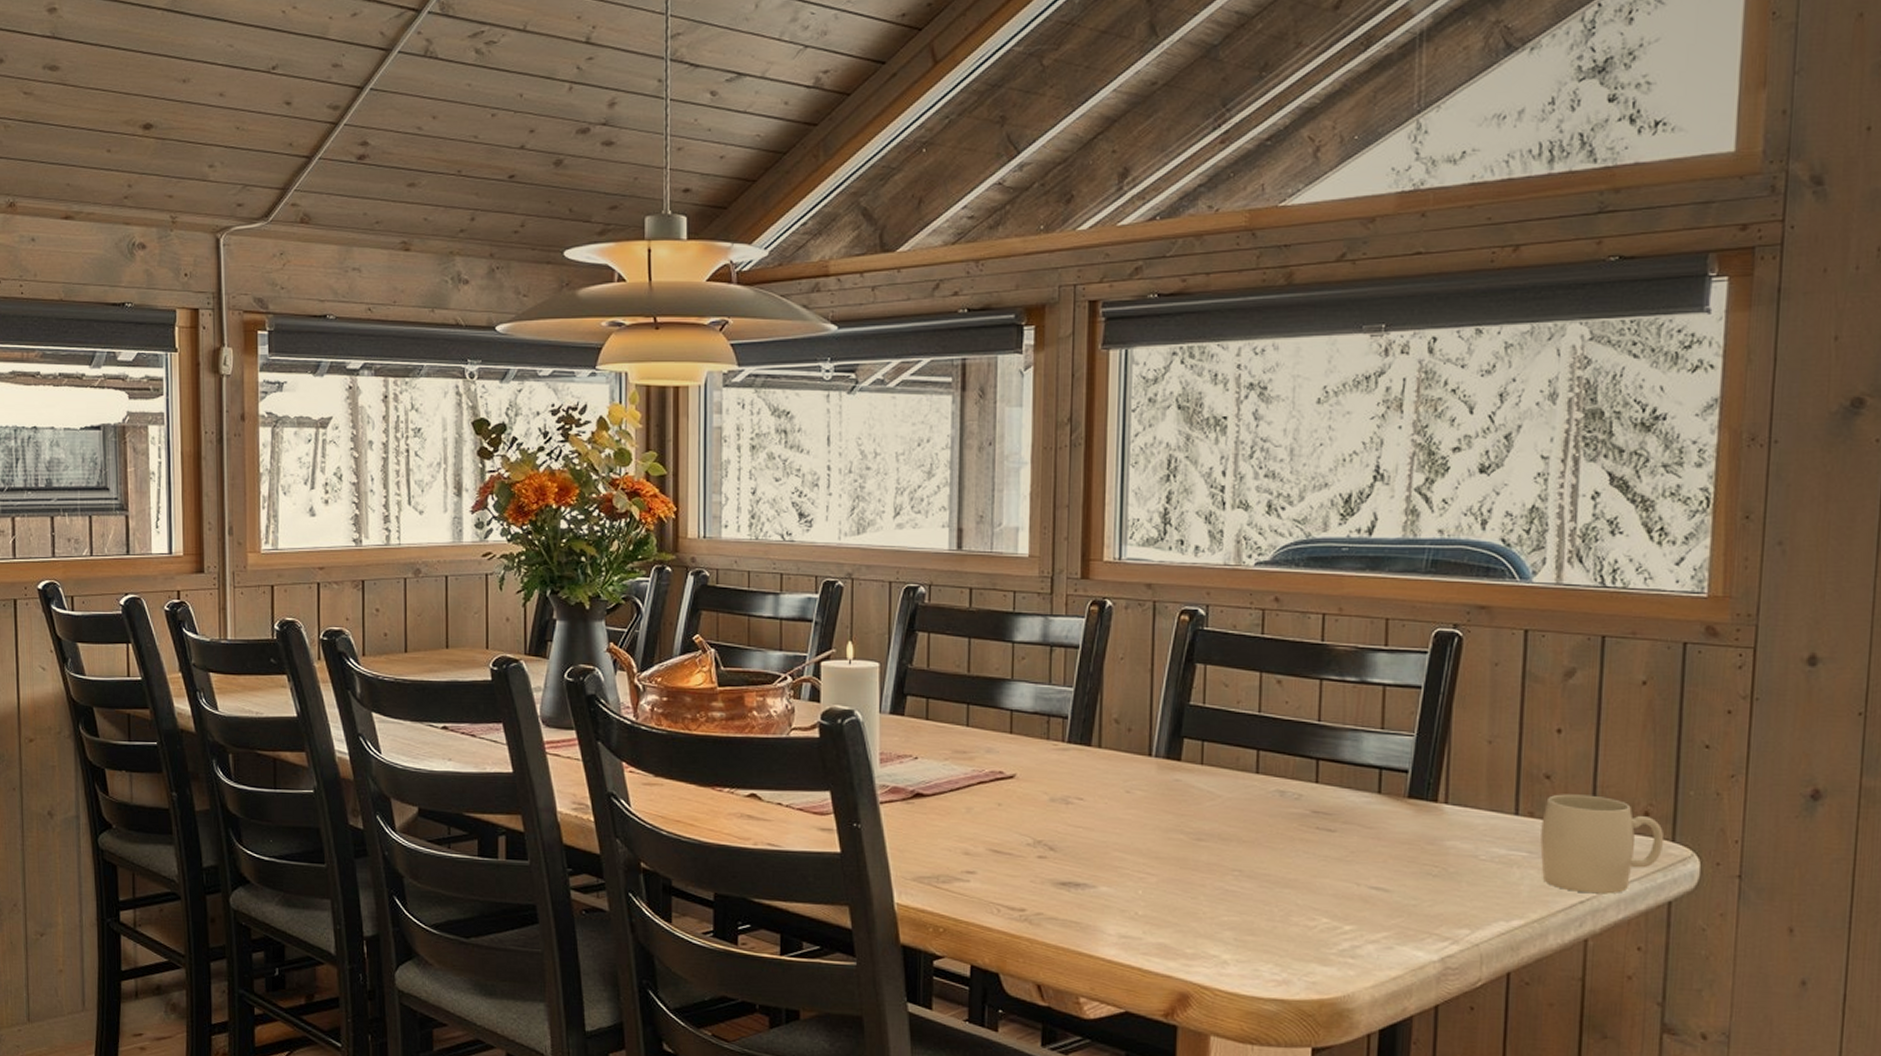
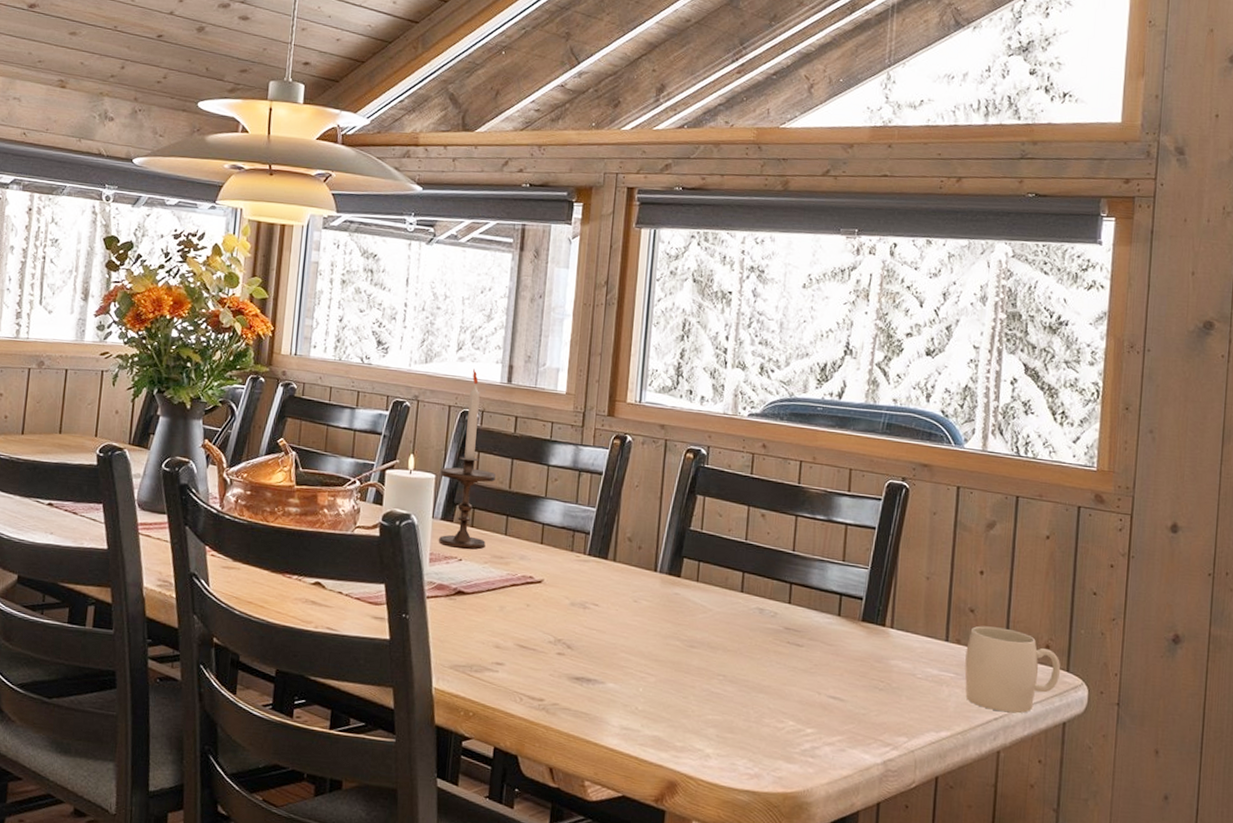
candlestick: none [885,536,950,746] -> present [439,368,496,550]

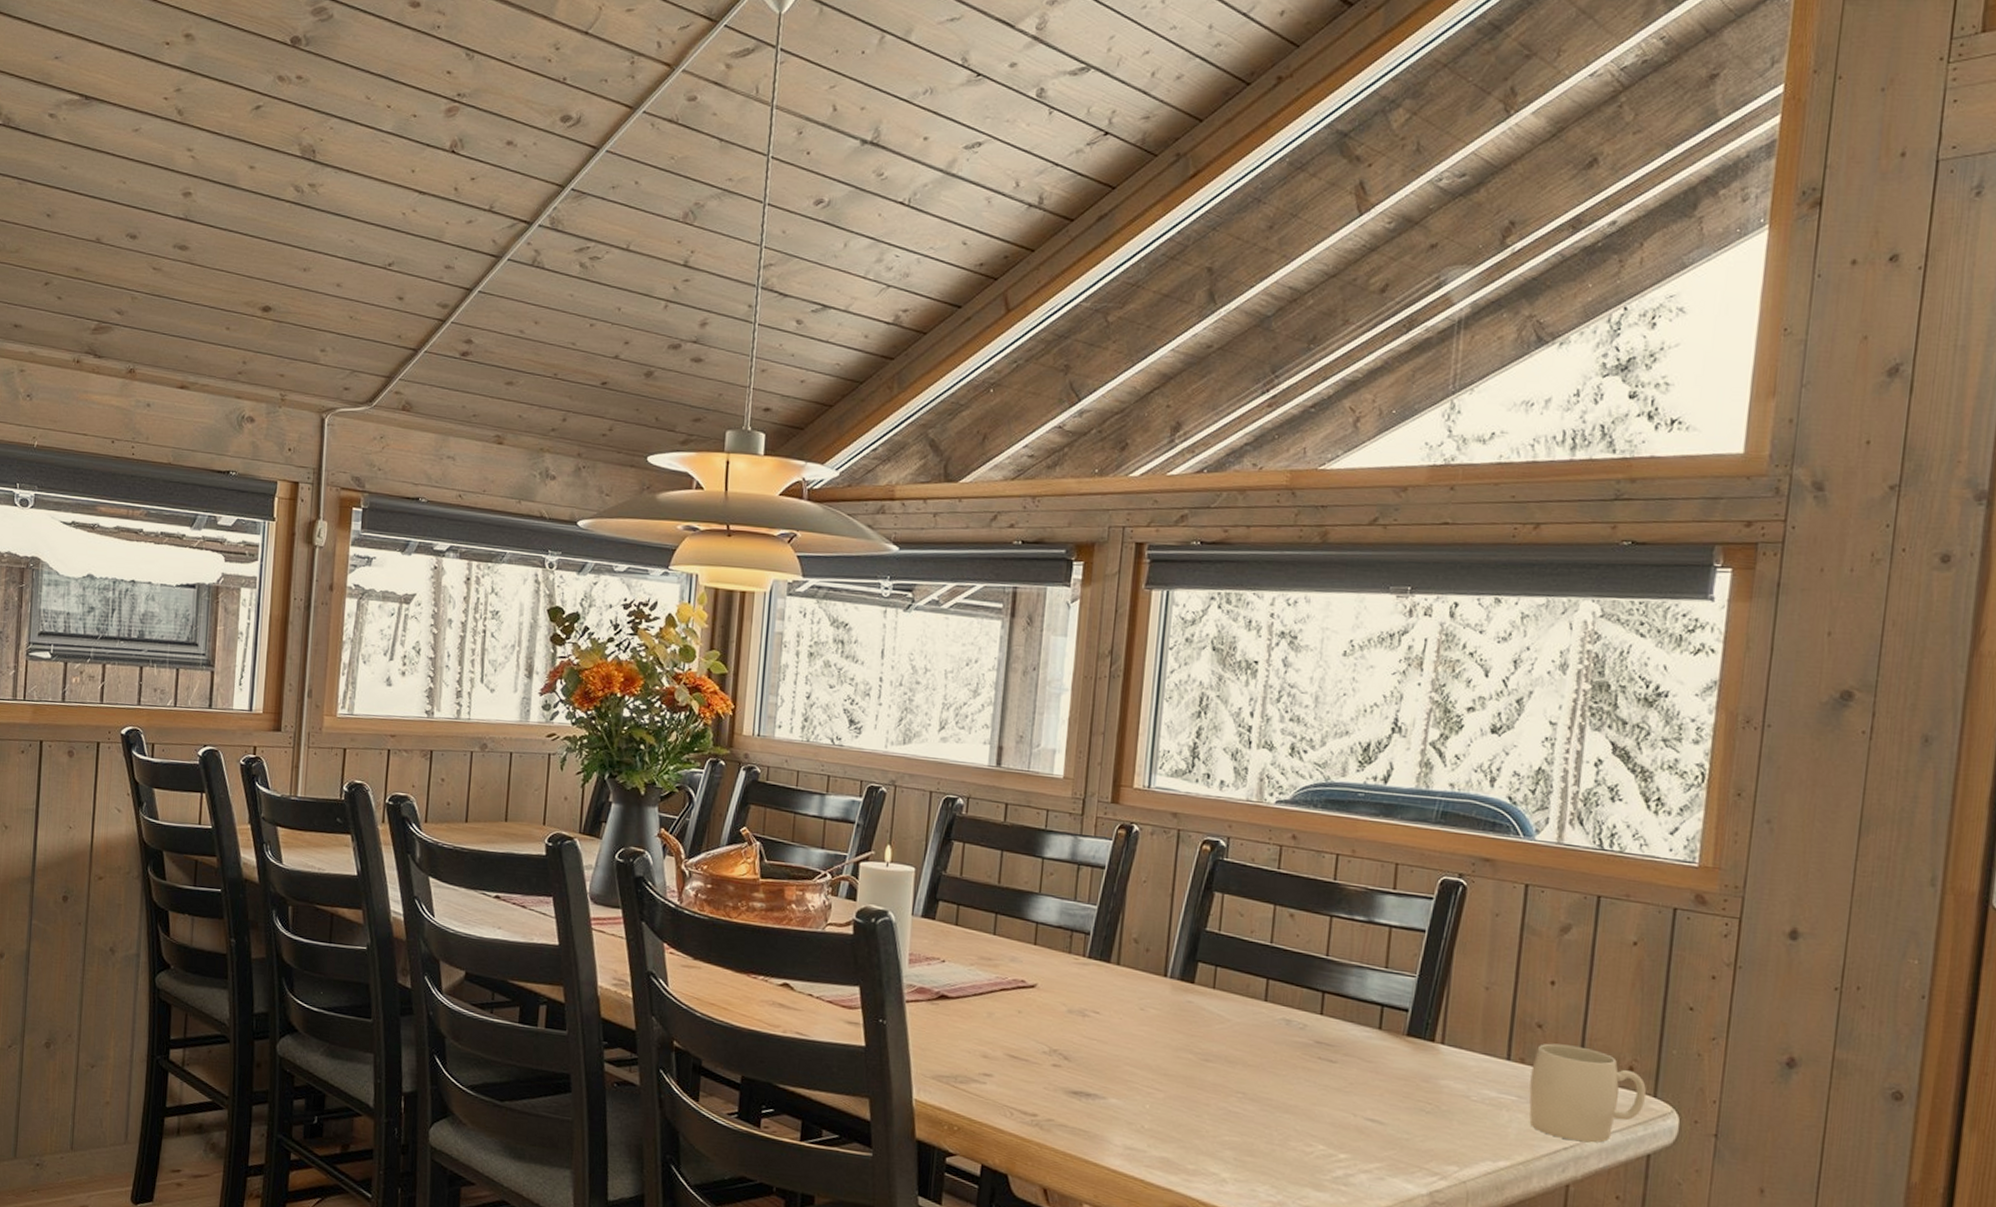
candlestick: present [439,368,496,550] -> none [919,750,983,951]

